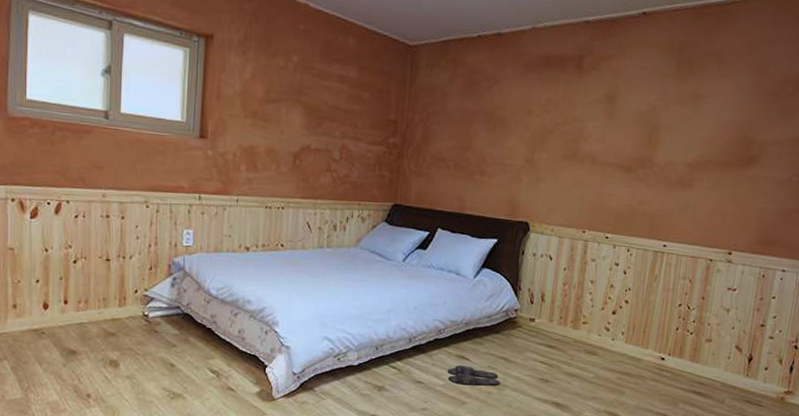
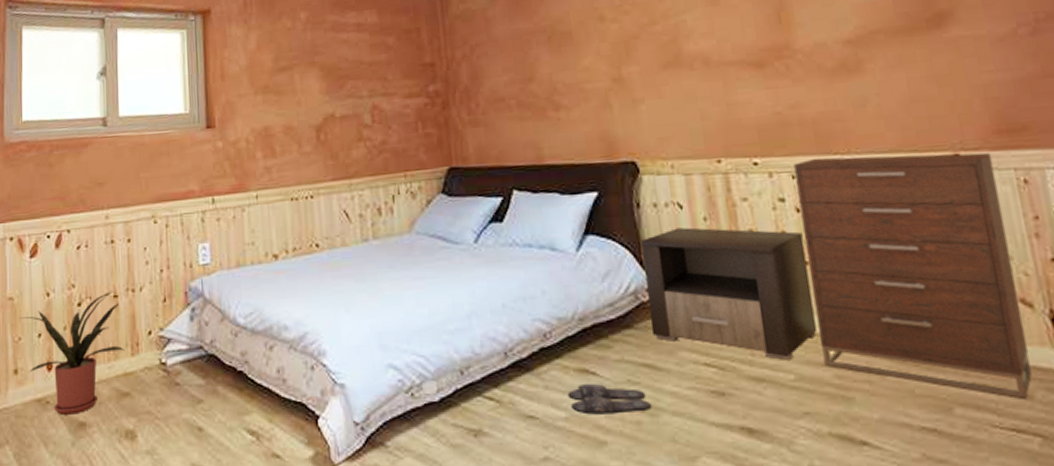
house plant: none [19,255,114,344] -> present [19,291,126,415]
nightstand: none [511,272,624,365] -> present [640,227,818,360]
dresser: none [613,240,750,402] -> present [794,152,1032,399]

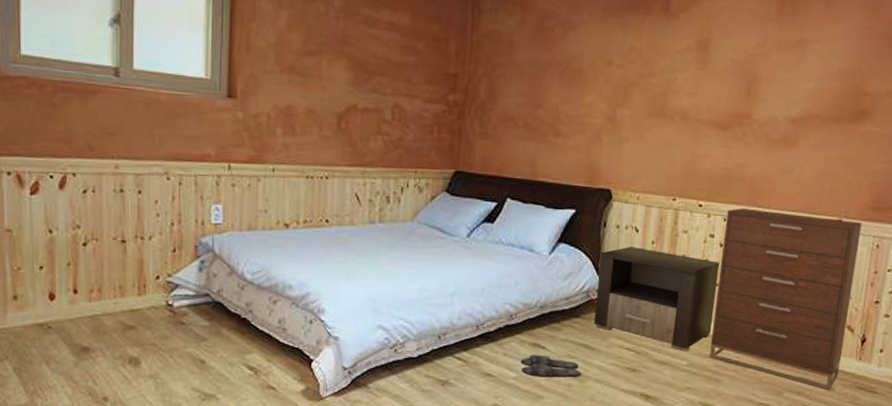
house plant: present [19,291,126,415] -> none [18,236,132,340]

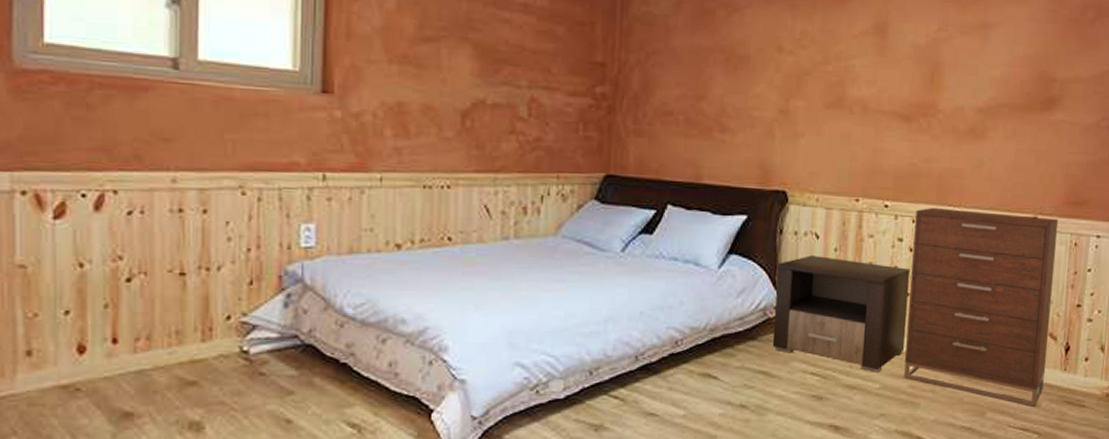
slippers: present [520,354,581,378] -> none [688,386,760,413]

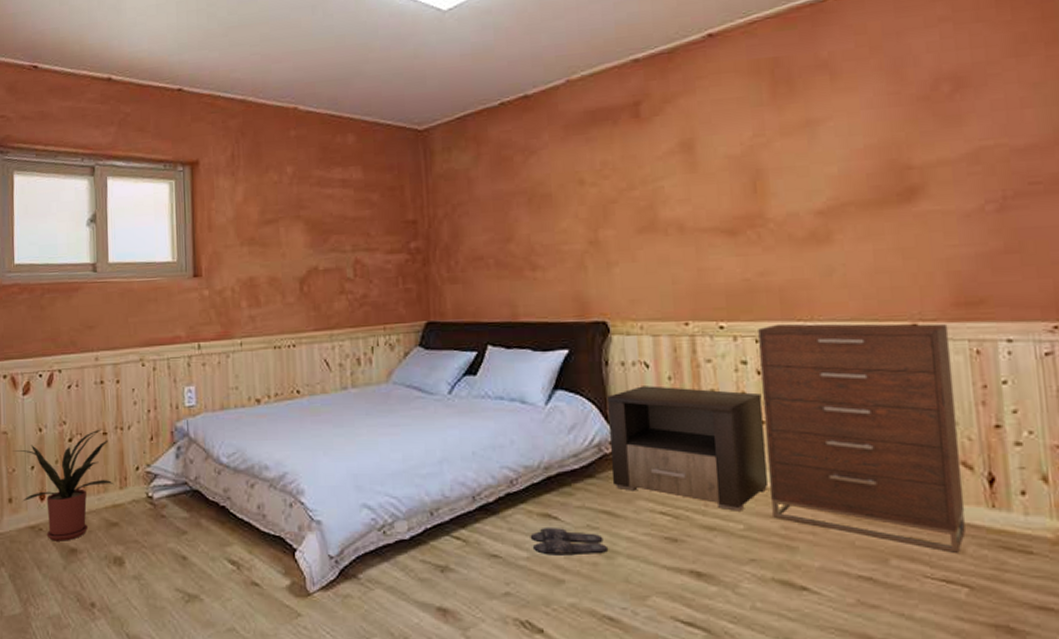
house plant: none [35,268,194,404] -> present [13,429,114,541]
slippers: none [688,386,760,413] -> present [530,526,607,556]

